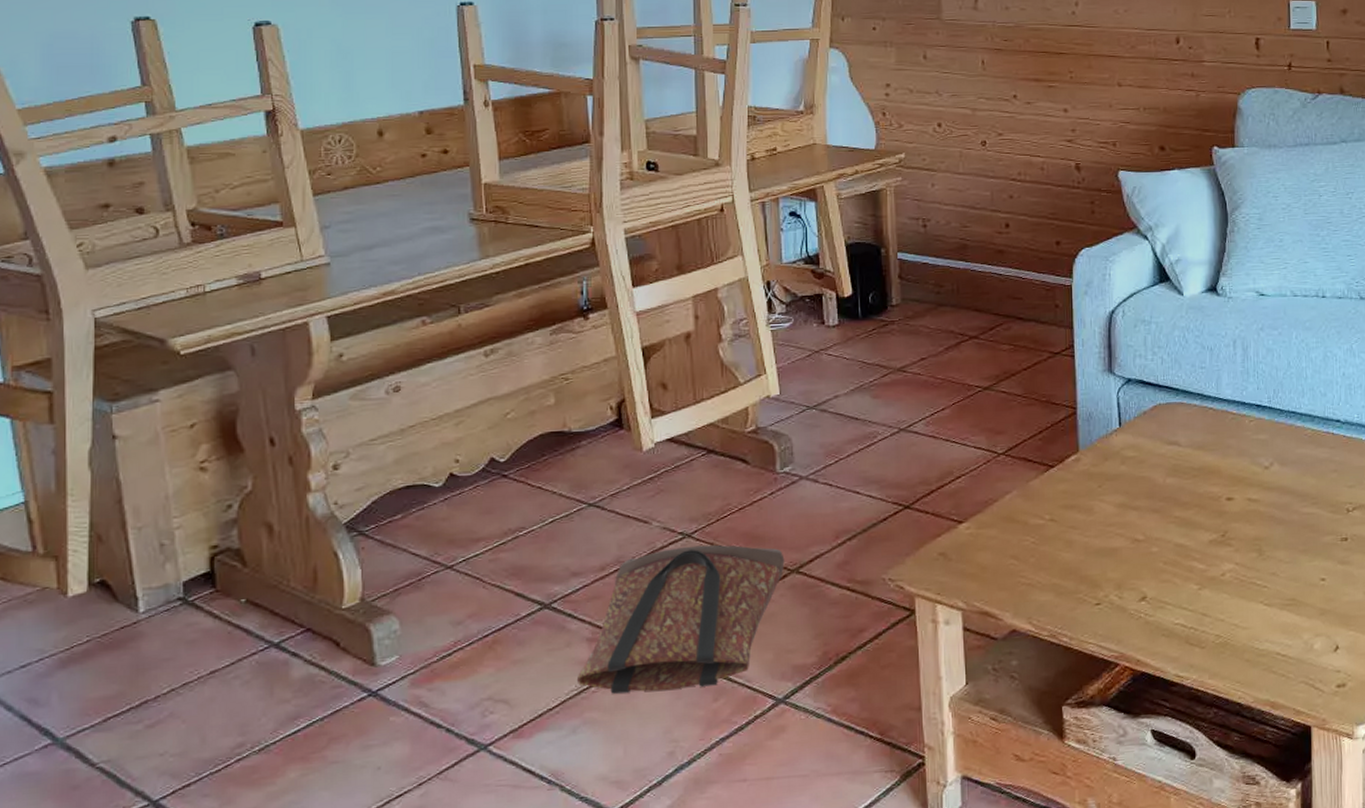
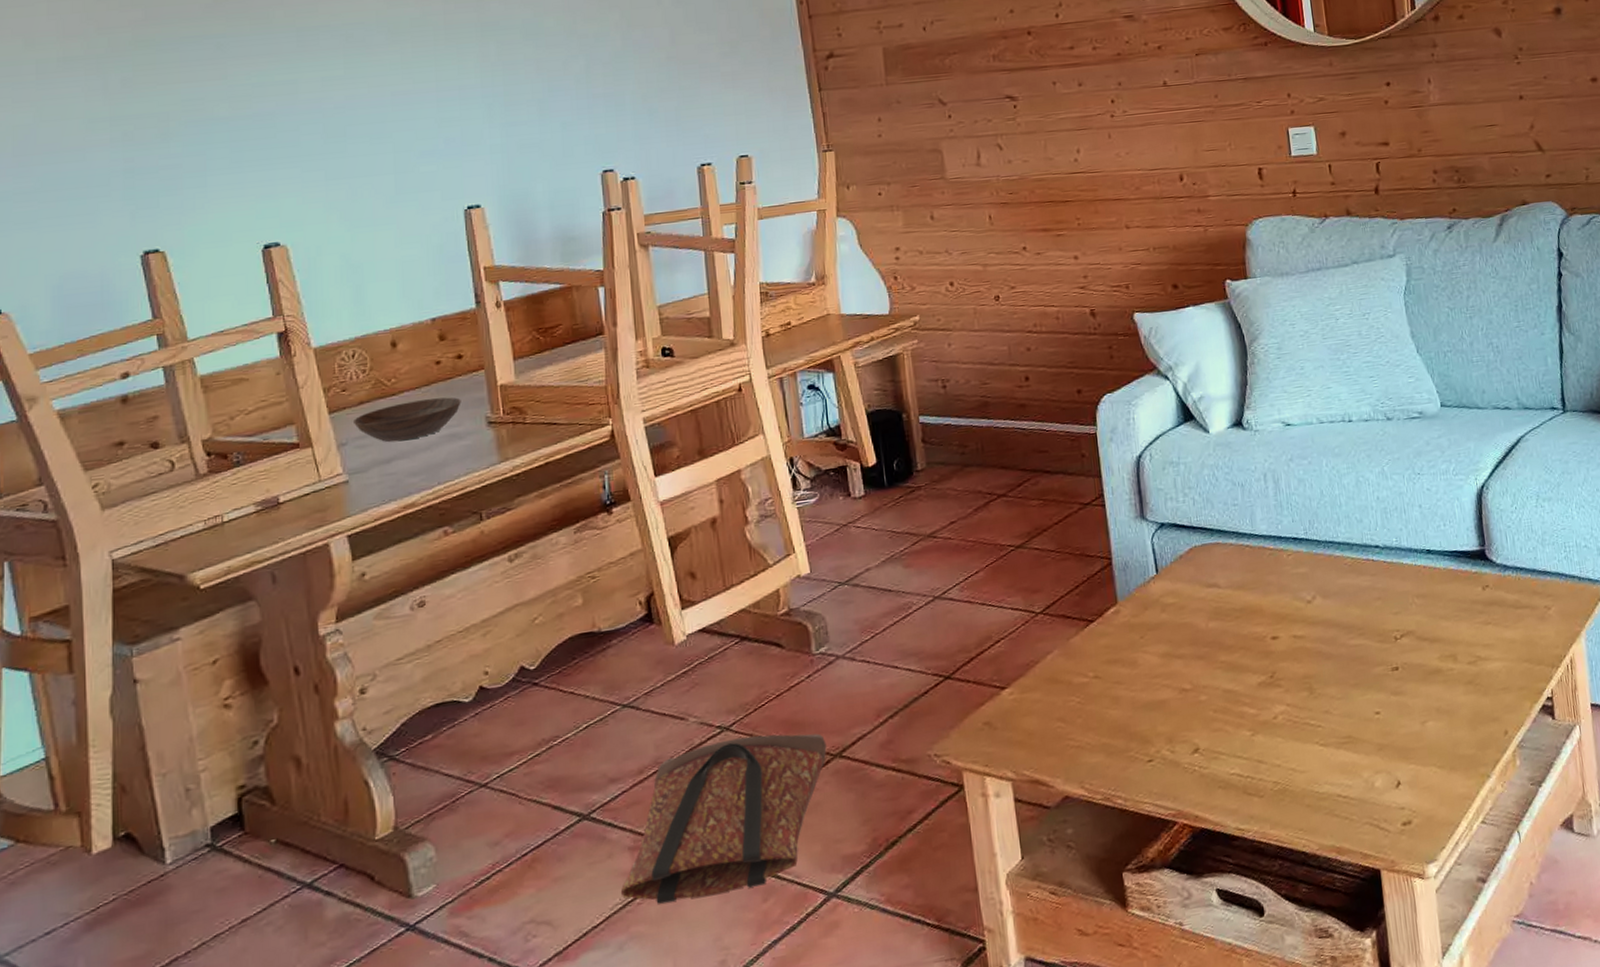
bowl: none [336,190,445,230] -> present [352,397,461,443]

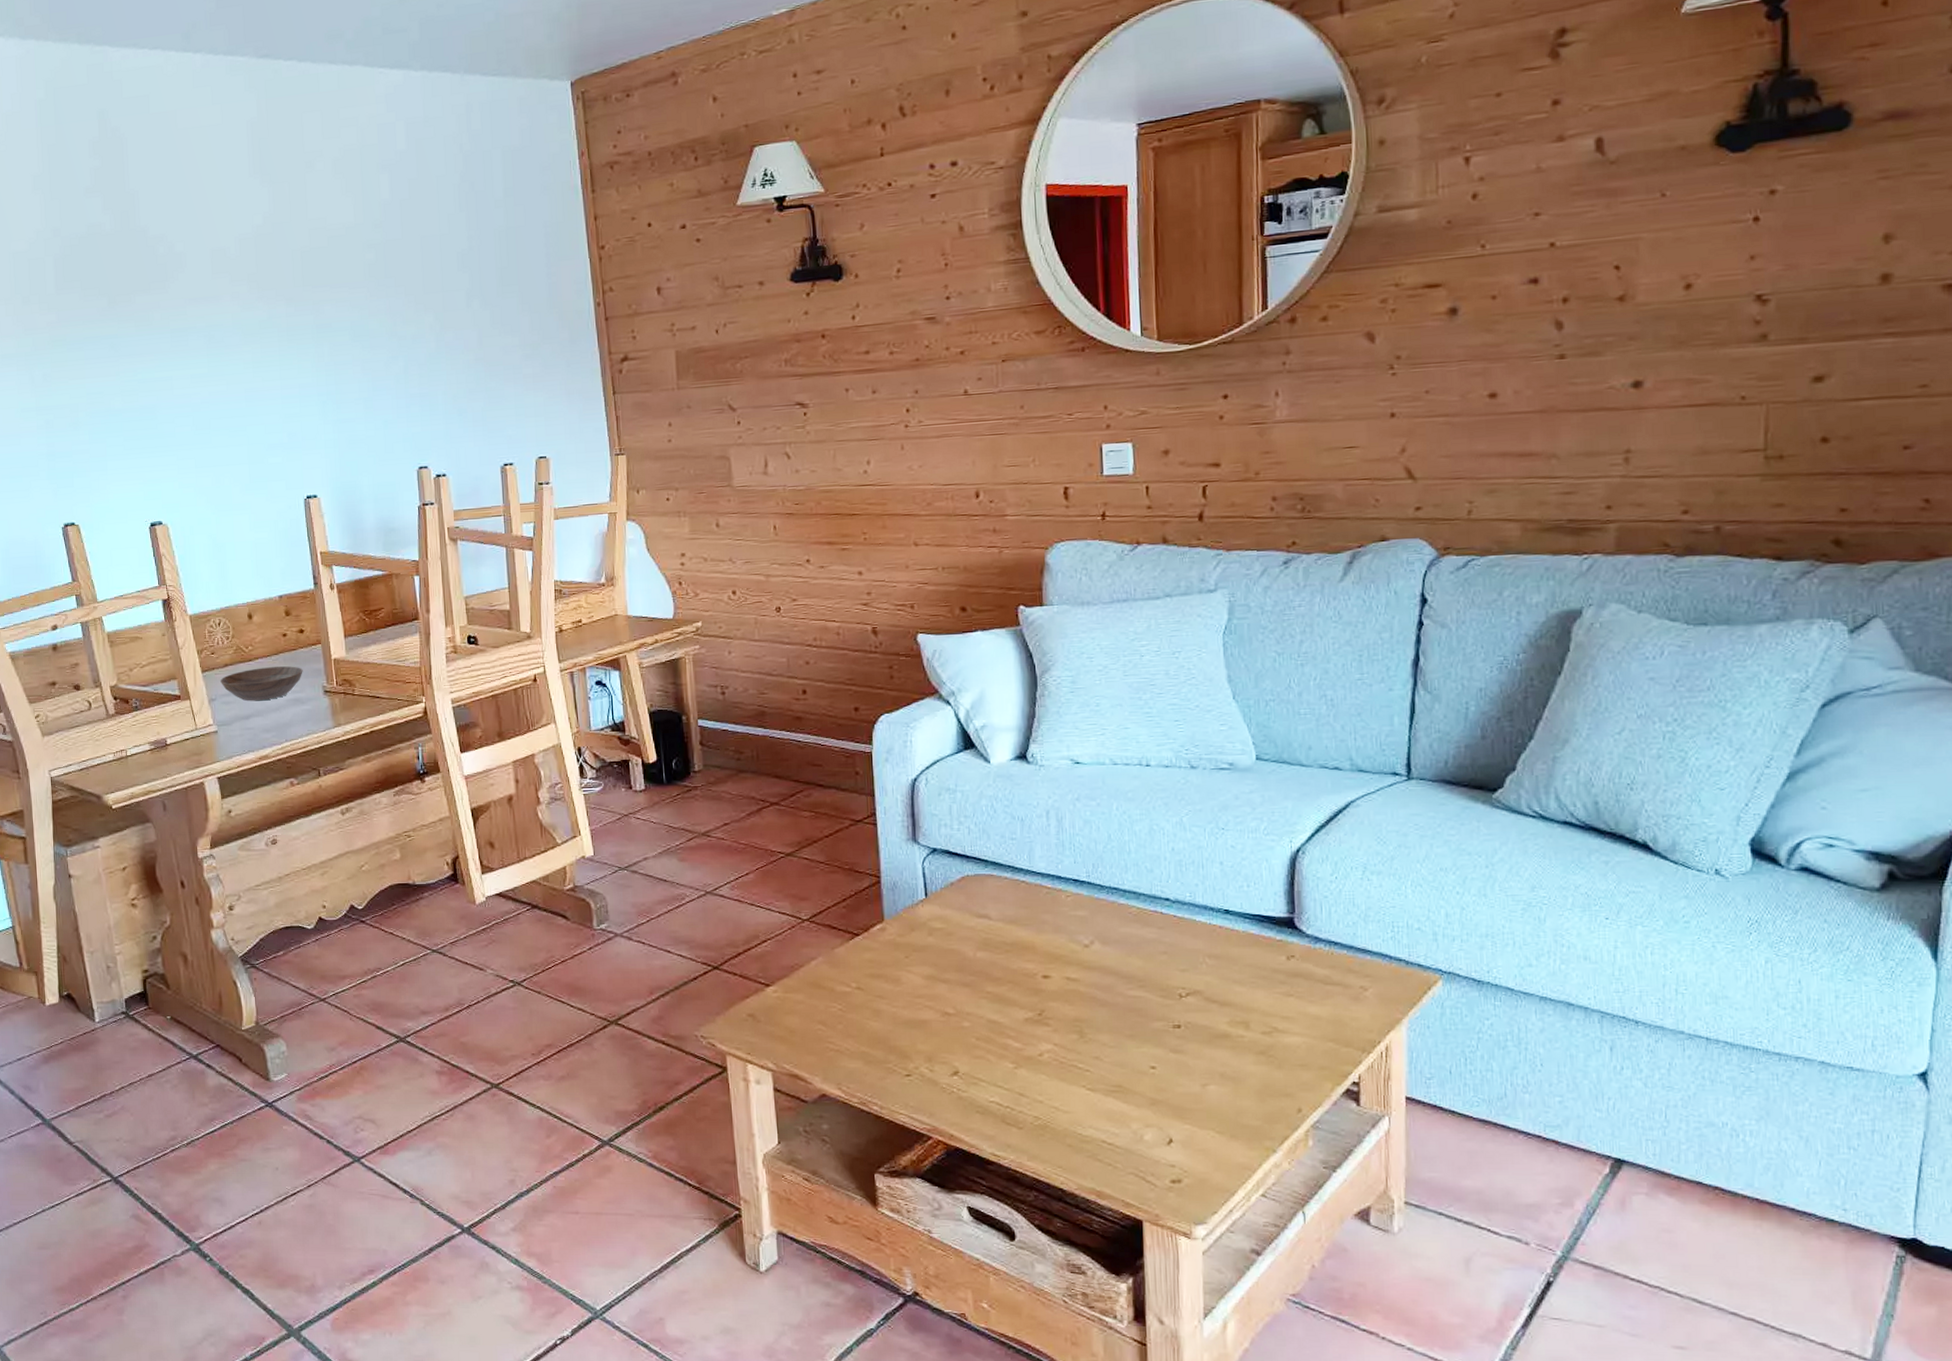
shopping bag: present [620,733,827,904] -> none [429,993,605,1124]

